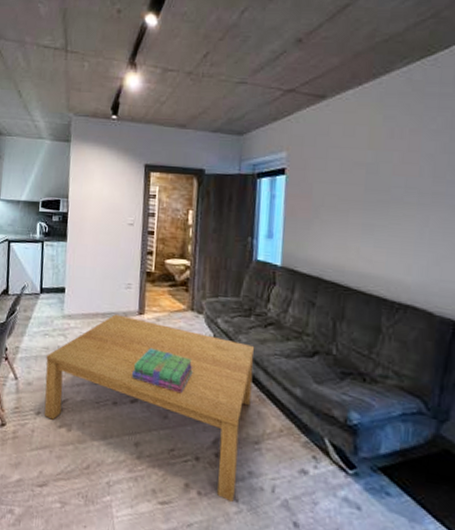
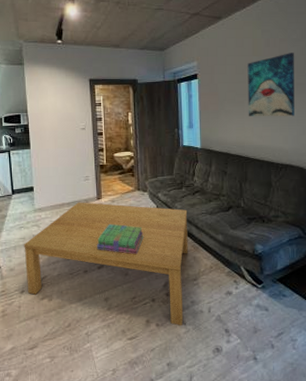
wall art: none [353,148,431,239] -> present [247,53,294,117]

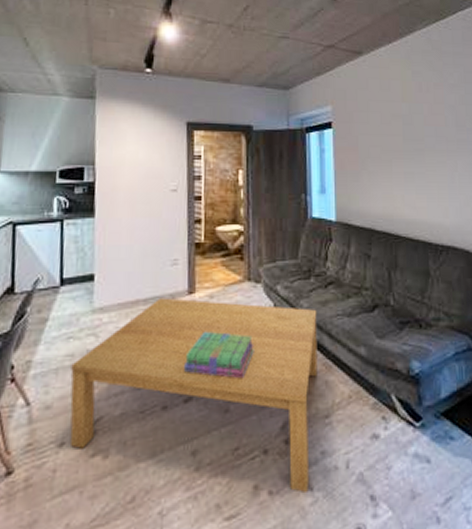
wall art: present [247,53,294,117] -> none [395,101,456,182]

